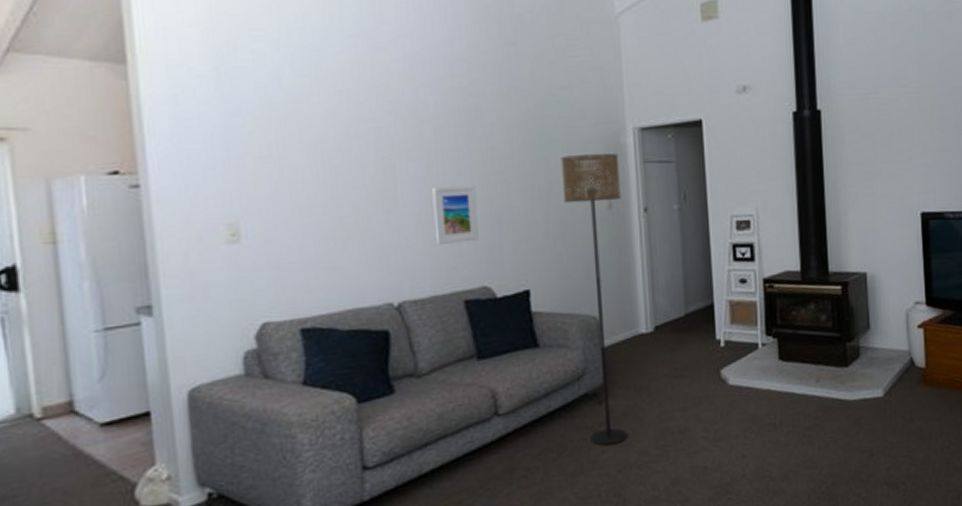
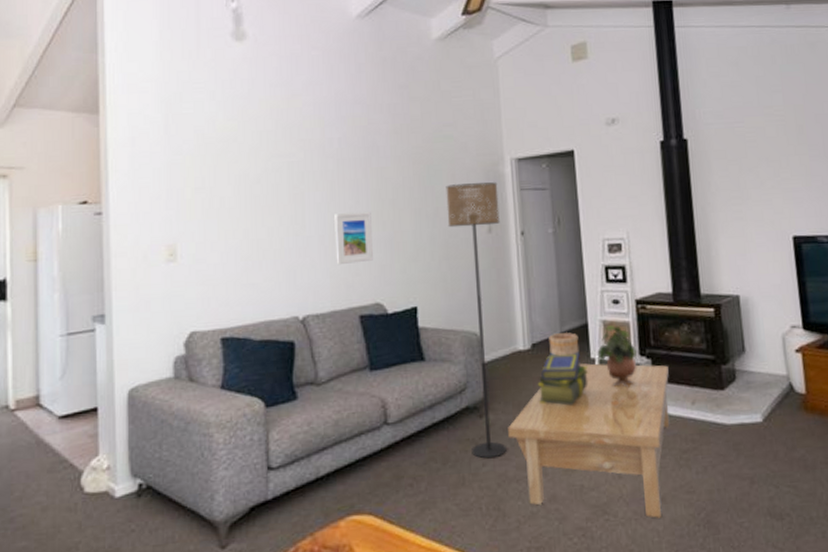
coffee table: none [629,344,795,494] -> present [508,363,670,518]
stack of books: none [660,335,713,389] -> present [537,353,588,406]
basket: none [673,314,705,338] -> present [549,332,580,356]
potted plant: none [724,305,763,369] -> present [598,325,636,389]

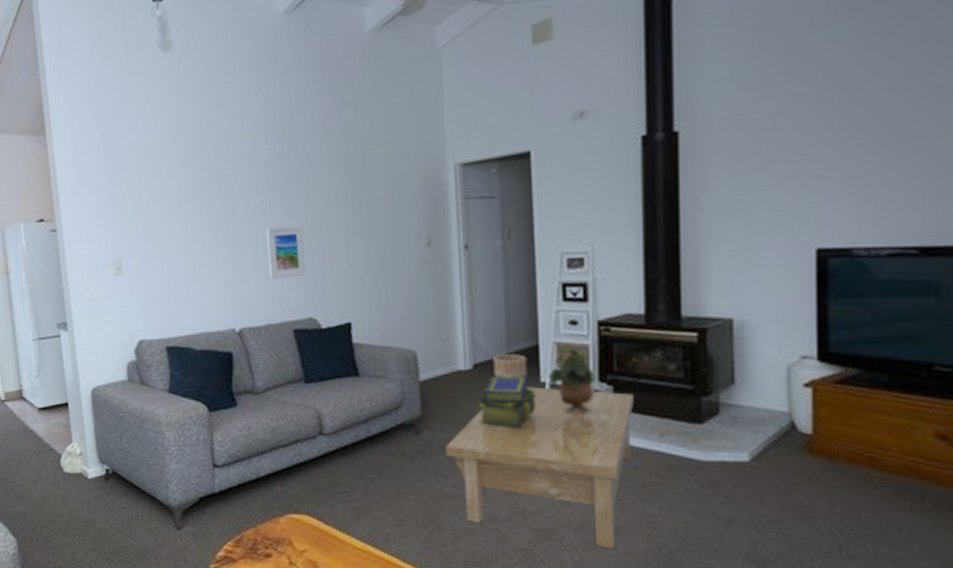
floor lamp: present [446,182,506,459] -> none [381,191,444,475]

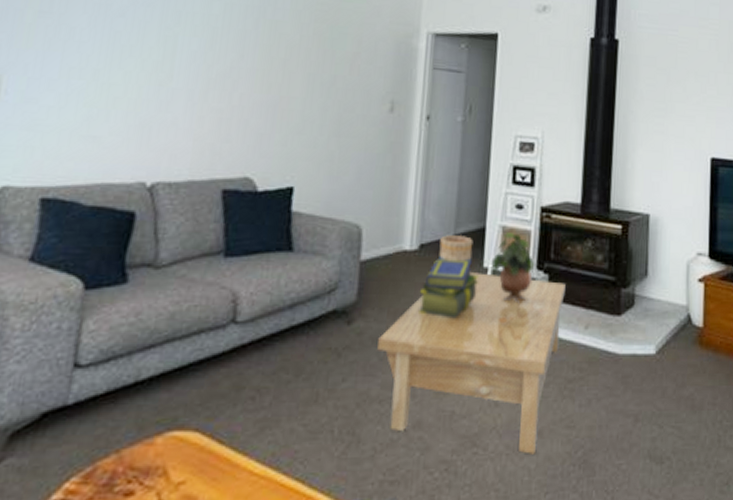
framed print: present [266,225,306,280] -> none [203,66,256,128]

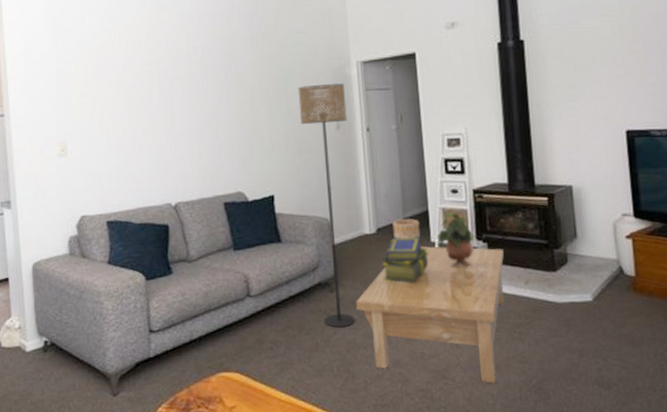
floor lamp: none [332,51,409,373] -> present [298,83,355,328]

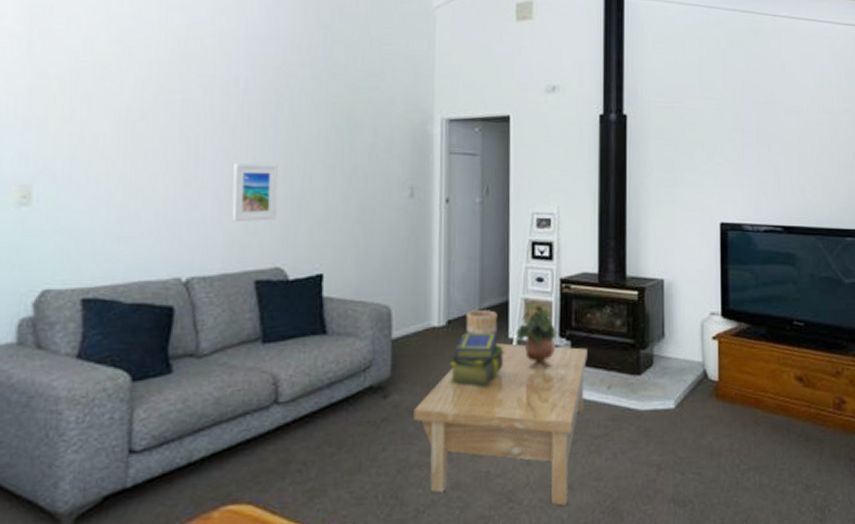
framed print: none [200,111,234,159] -> present [232,163,278,223]
floor lamp: present [298,83,355,328] -> none [365,141,425,443]

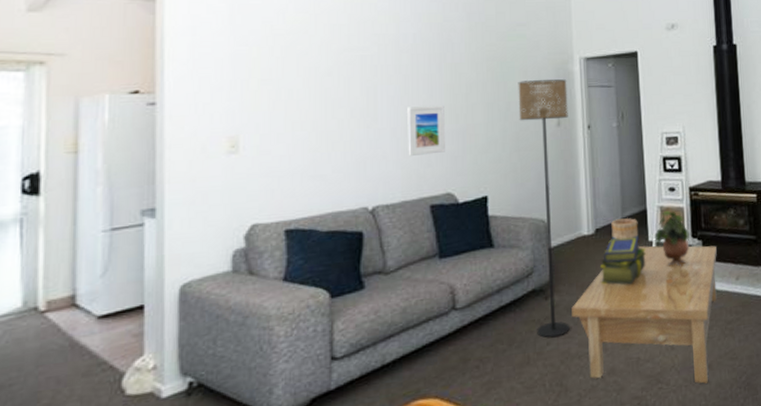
floor lamp: none [365,141,425,443] -> present [518,79,570,338]

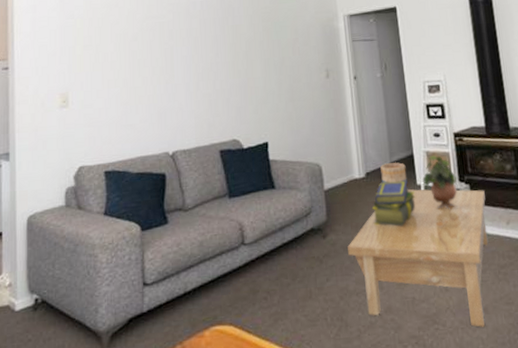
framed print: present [407,105,445,157] -> none [198,62,230,108]
floor lamp: present [518,79,570,338] -> none [290,35,347,275]

